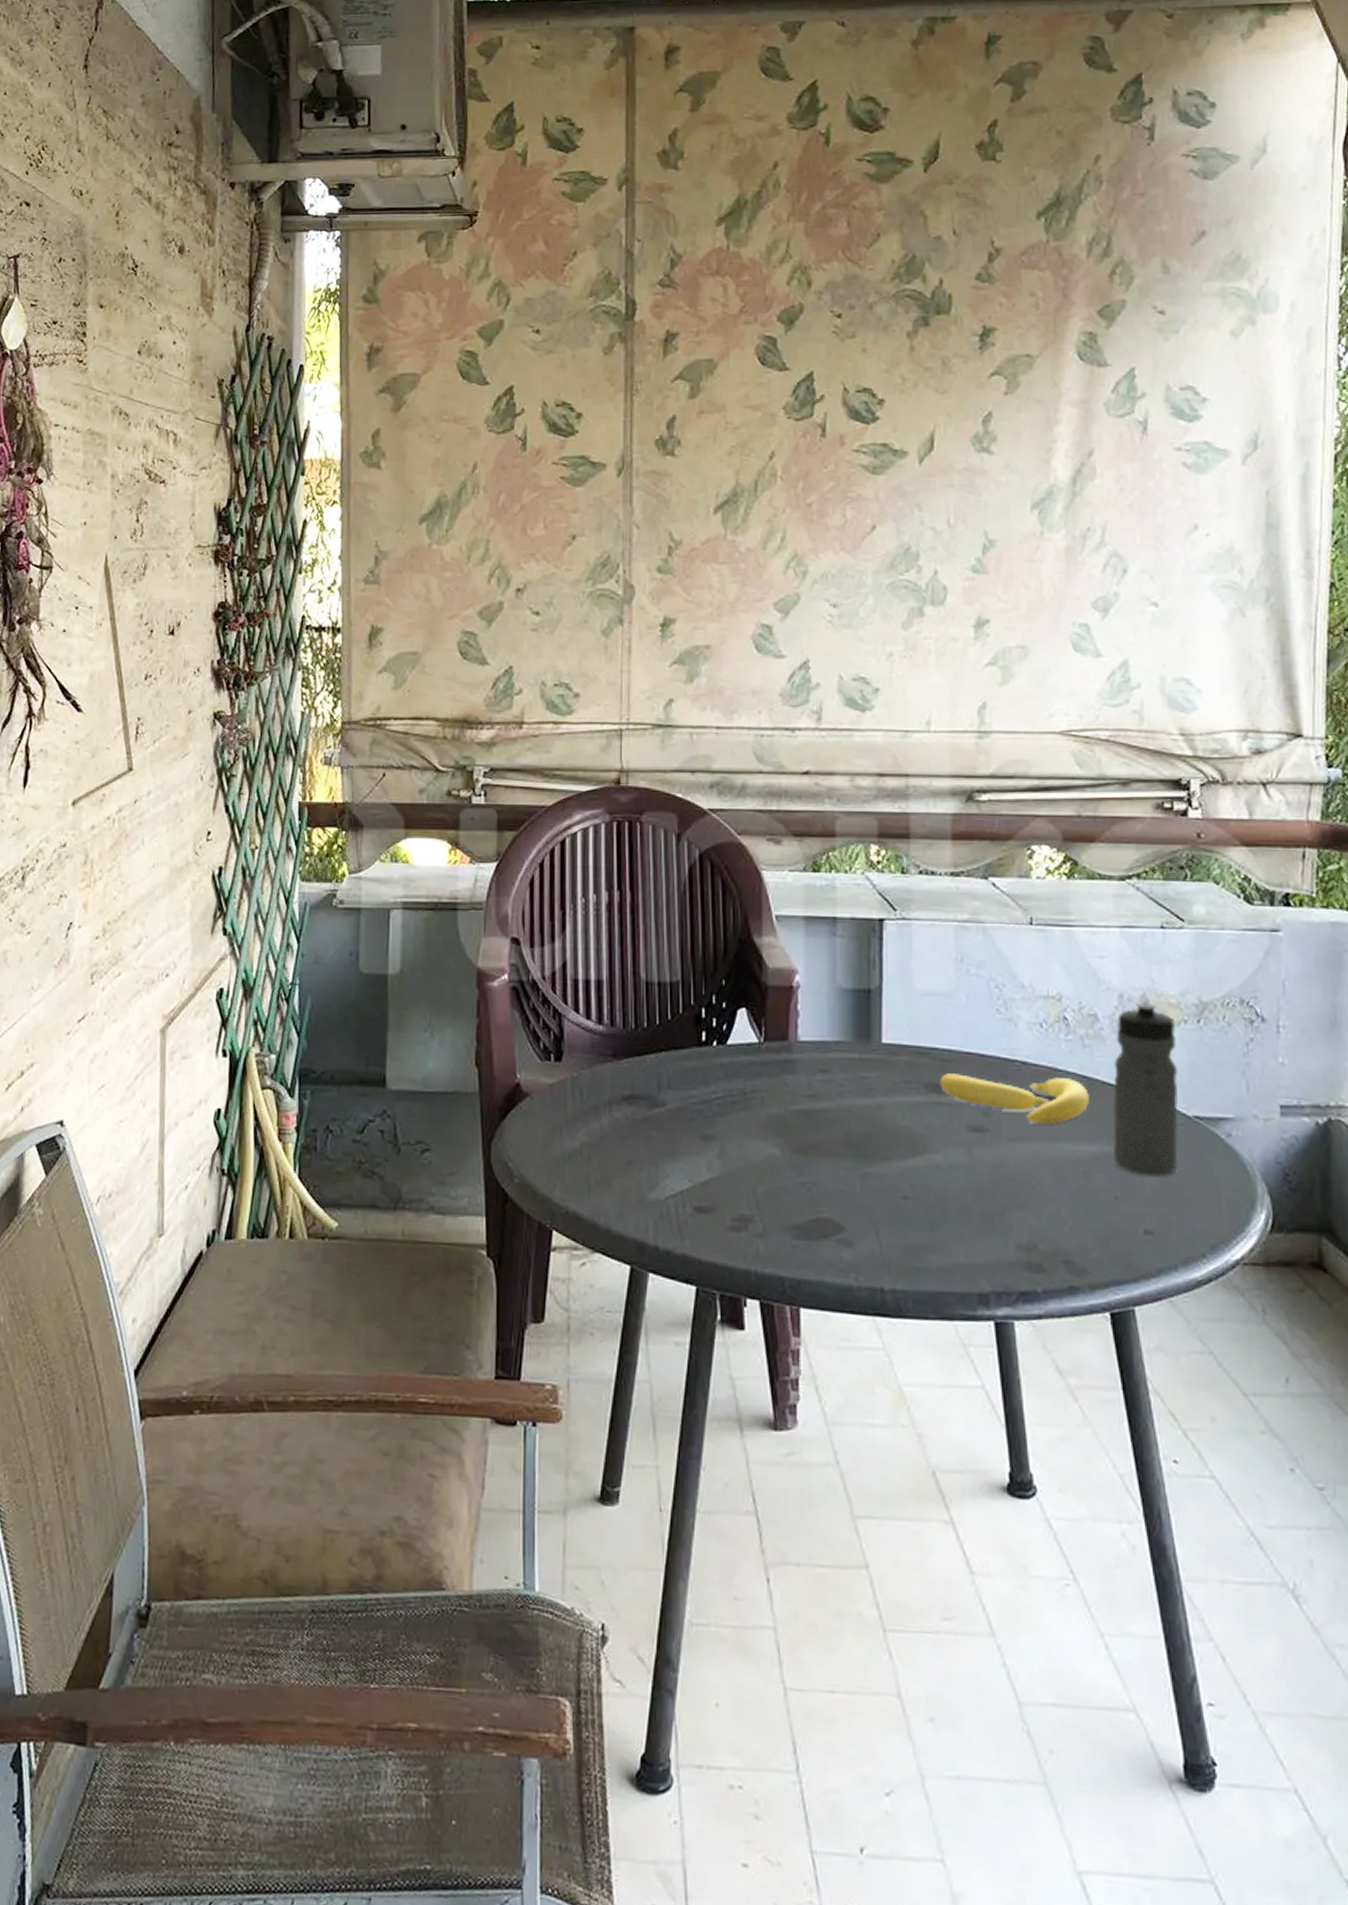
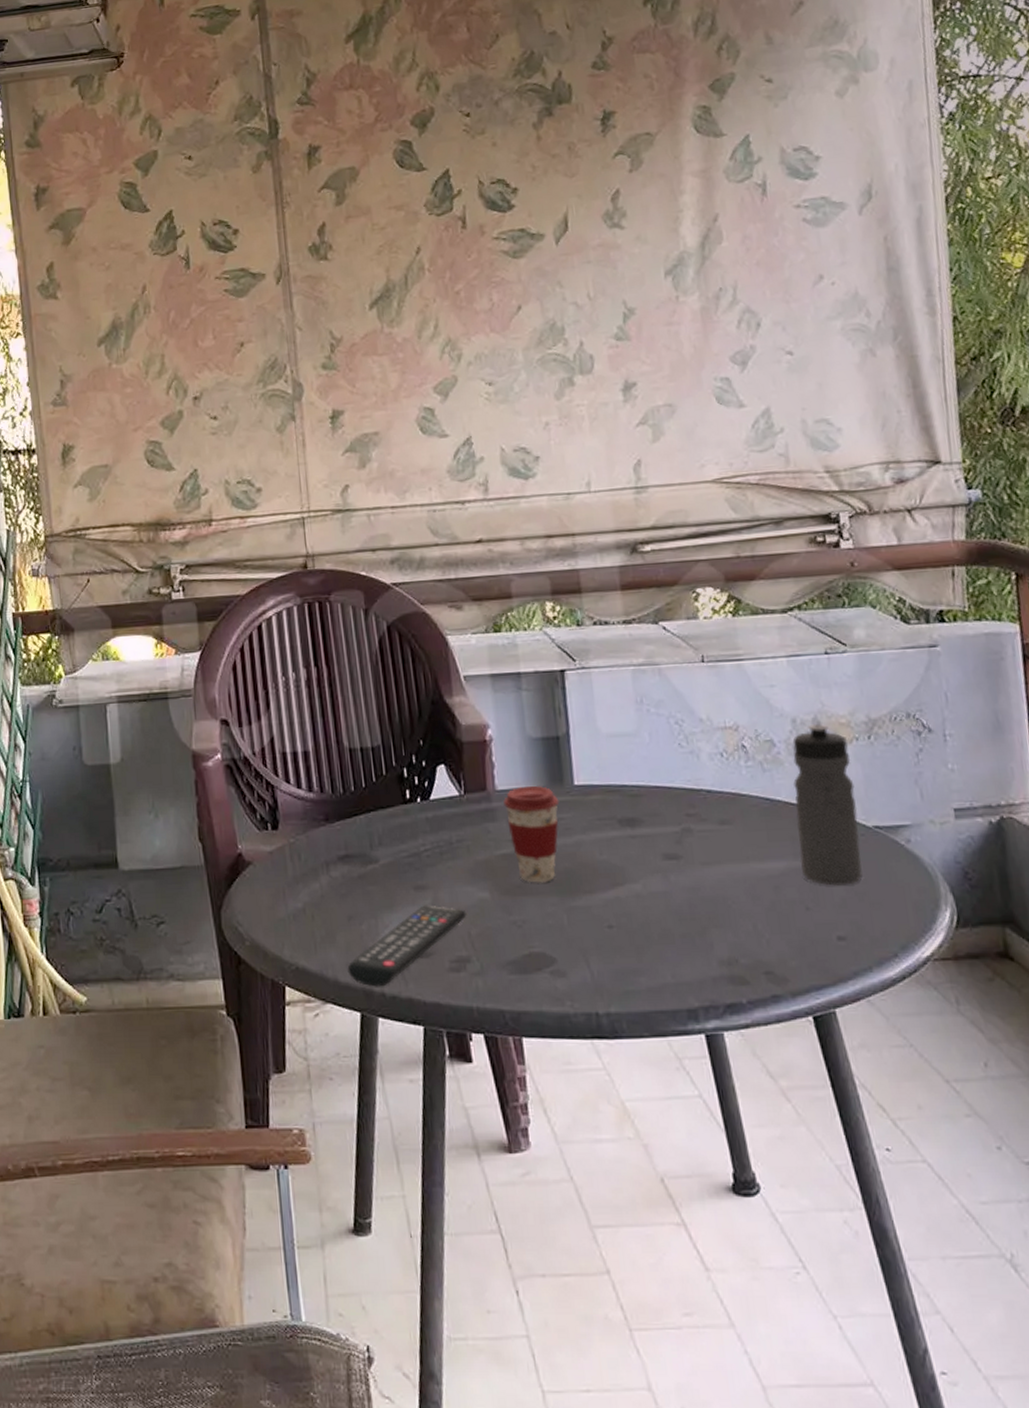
remote control: none [621,1156,754,1240] -> present [347,905,467,987]
coffee cup: none [805,1040,864,1144] -> present [503,786,560,883]
banana: present [939,1073,1089,1125] -> none [631,802,774,847]

